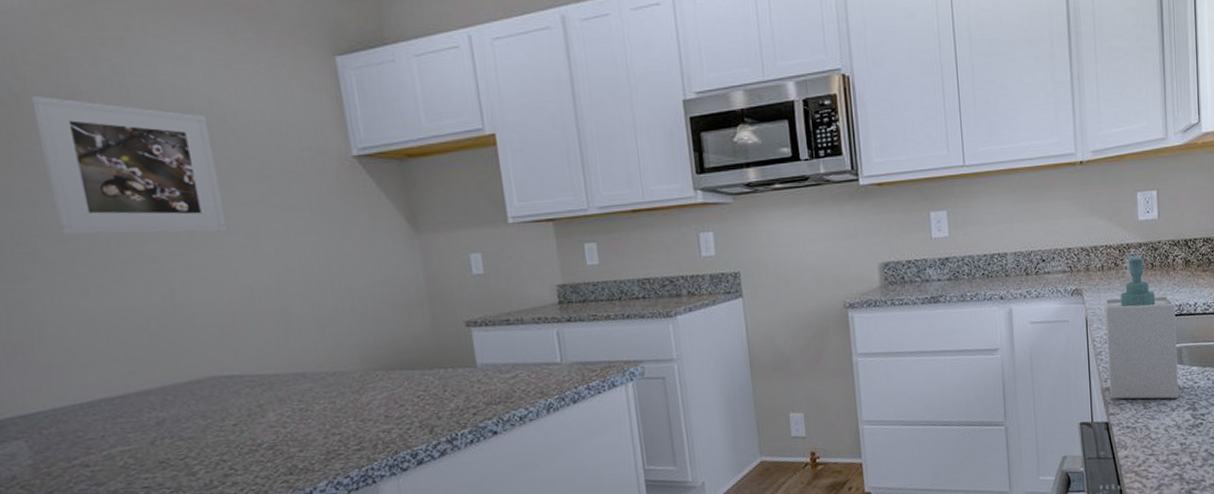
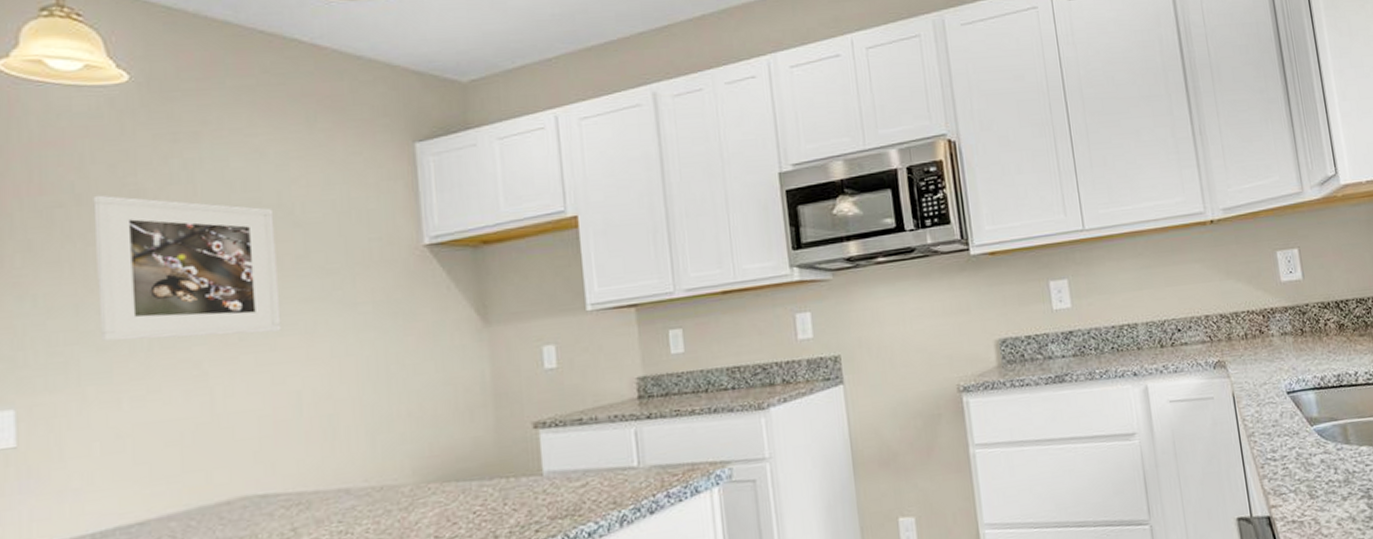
soap bottle: present [1104,257,1179,399] -> none [1252,322,1349,488]

